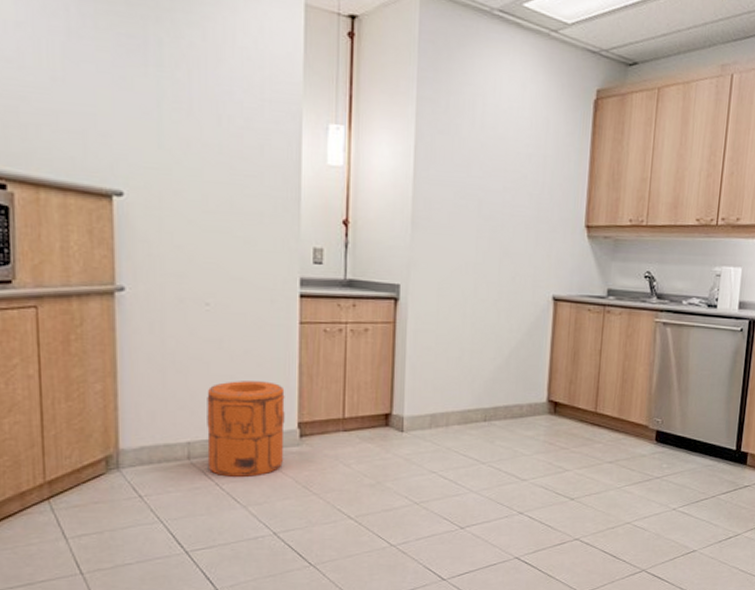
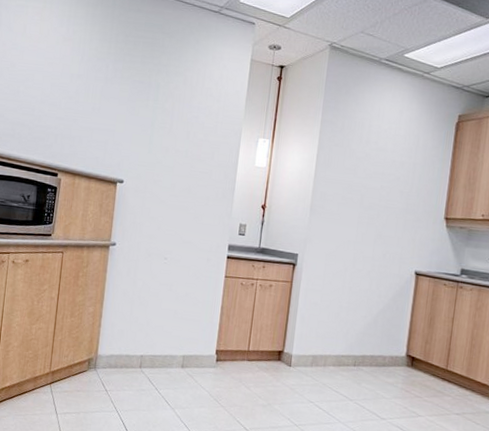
trash can: present [207,381,285,477] -> none [152,314,210,387]

